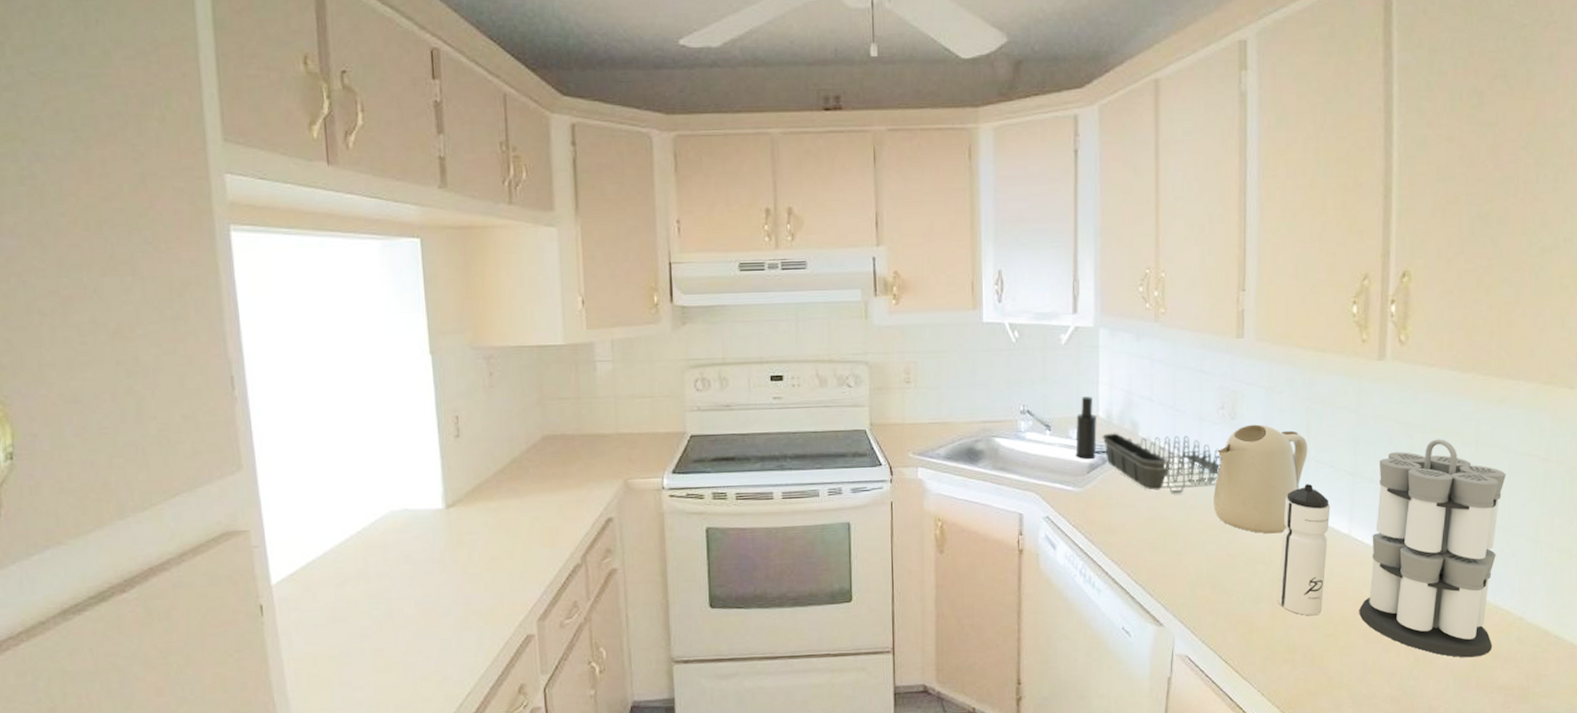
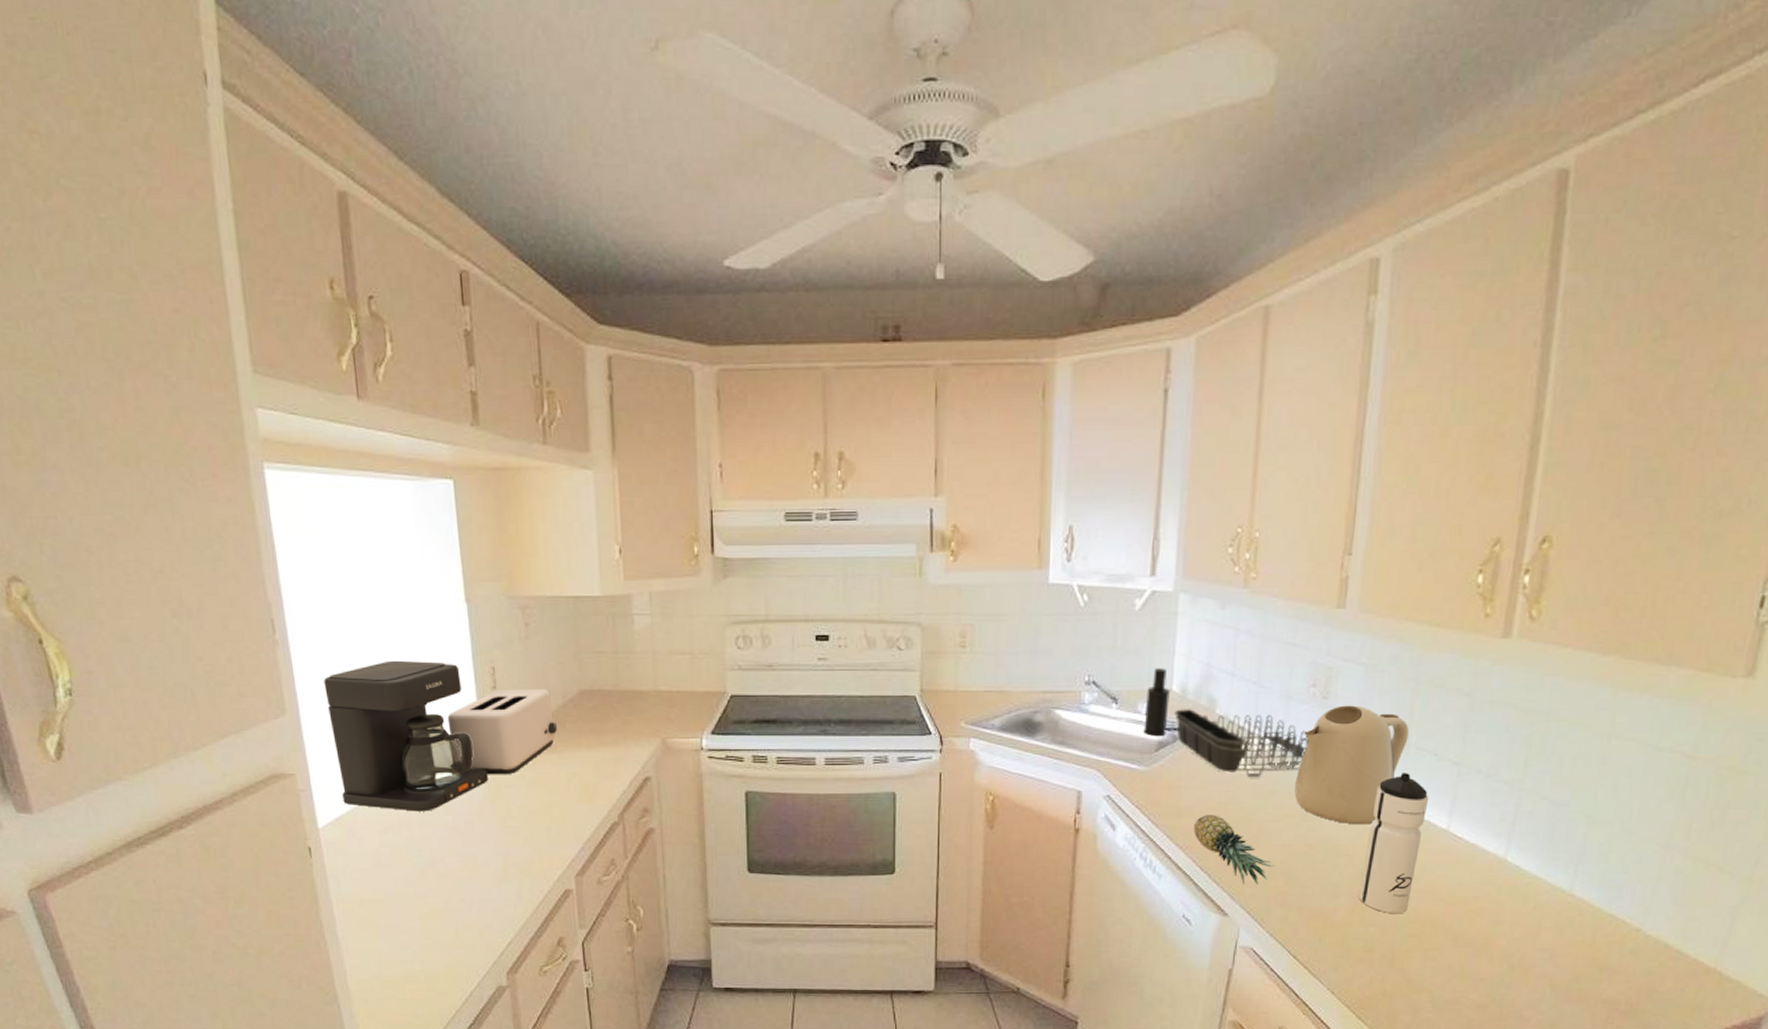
coffee maker: none [283,412,450,563] -> present [324,660,489,812]
toaster: none [409,435,521,523] -> present [447,688,558,775]
fruit: none [1126,530,1201,595] -> present [1193,815,1275,885]
spice rack: present [1359,439,1506,658] -> none [1450,729,1641,968]

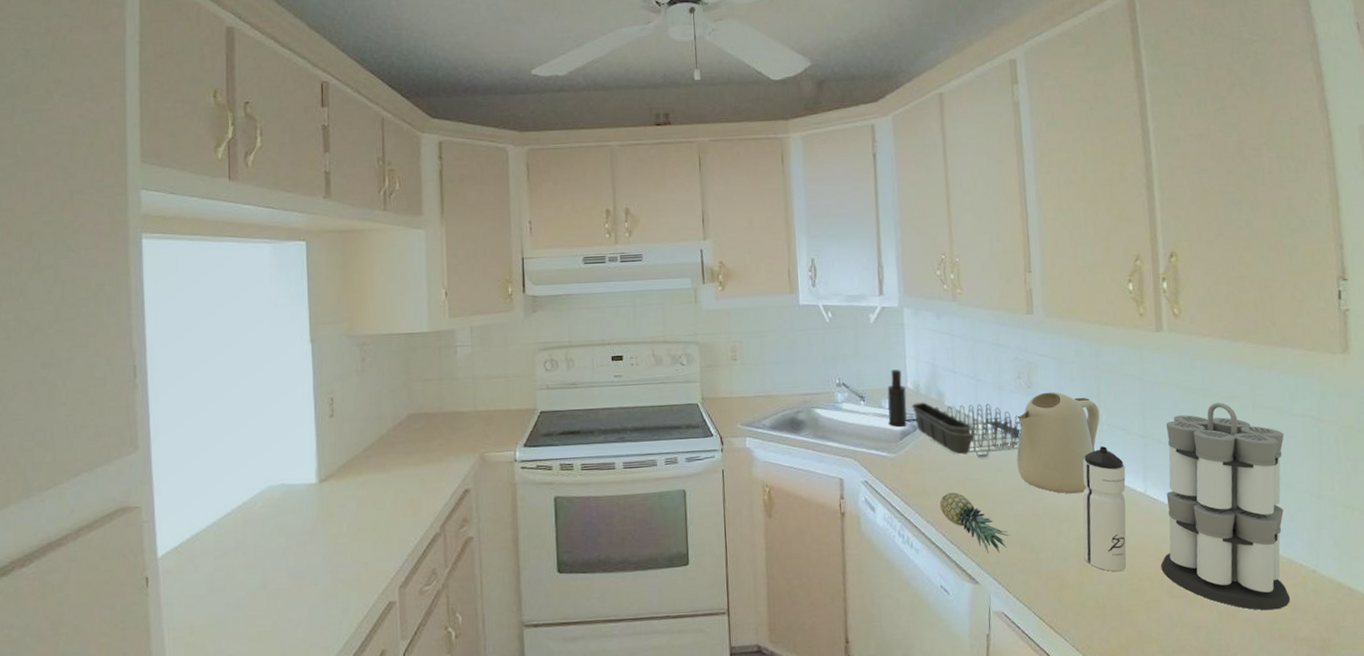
coffee maker: present [324,660,489,812] -> none [176,395,322,536]
toaster: present [447,688,558,775] -> none [287,414,388,496]
spice rack: none [1450,729,1641,968] -> present [1161,402,1290,611]

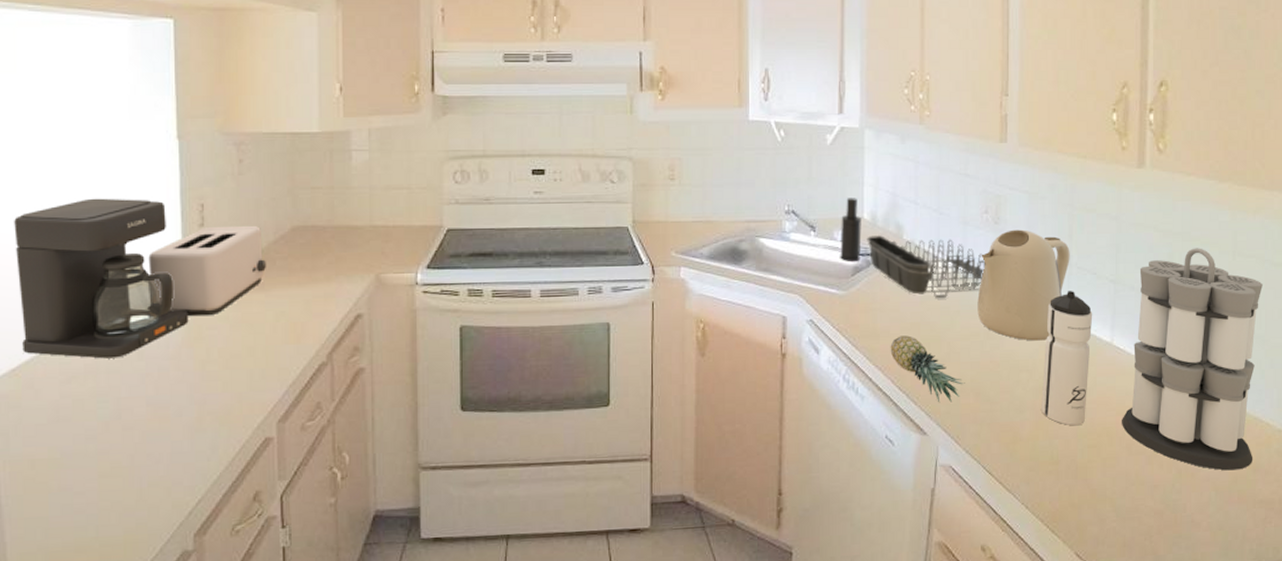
coffee maker: none [176,395,322,536] -> present [14,198,189,359]
toaster: none [287,414,388,496] -> present [148,225,267,317]

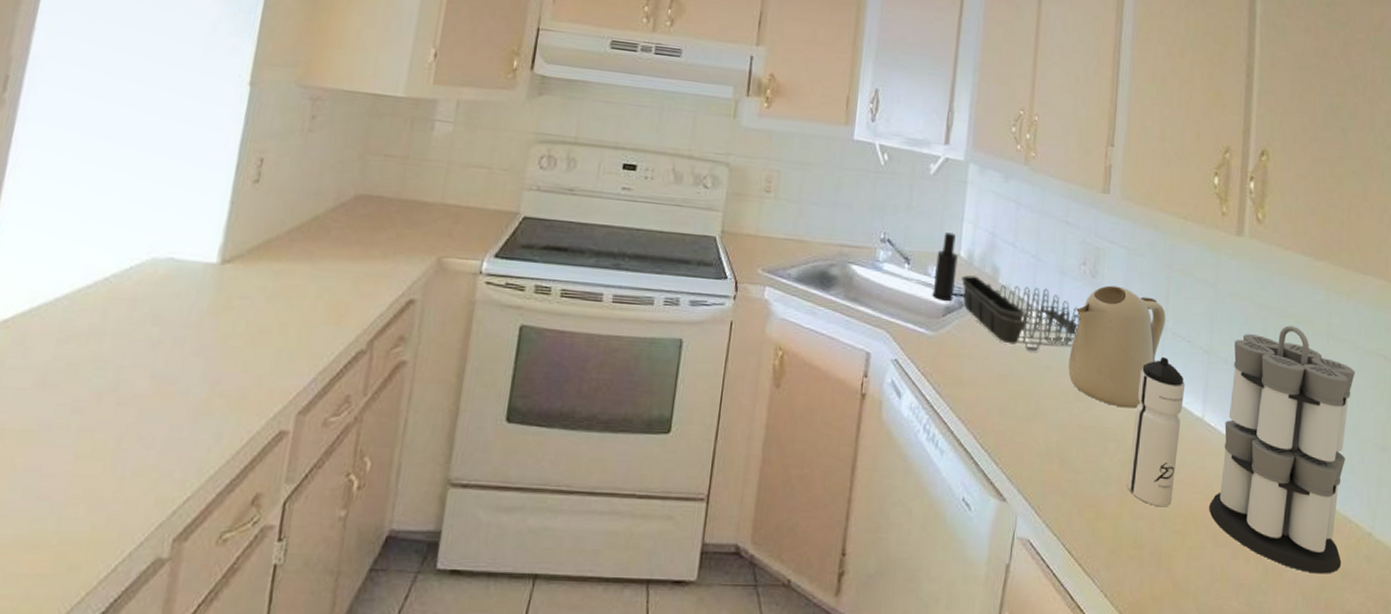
coffee maker: present [14,198,189,359] -> none [22,137,221,320]
toaster: present [148,225,267,317] -> none [187,183,321,283]
fruit: present [890,335,965,403] -> none [975,387,1051,467]

